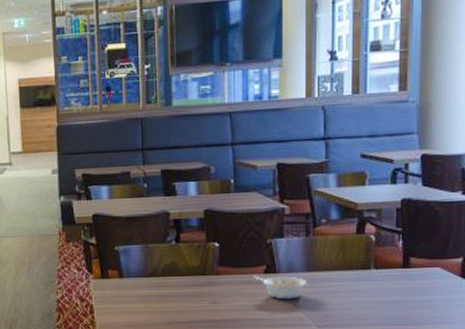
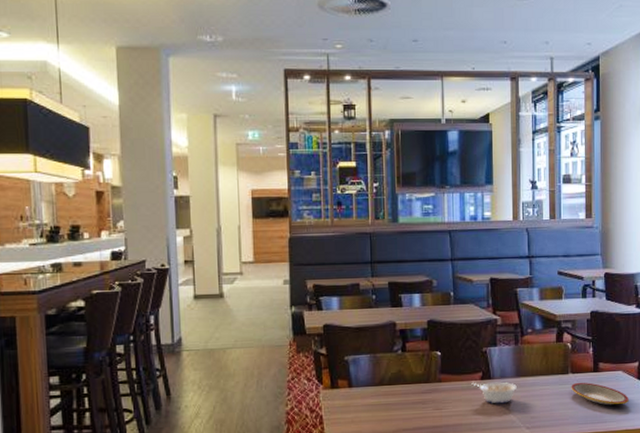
plate: none [373,279,448,306] -> present [571,382,629,406]

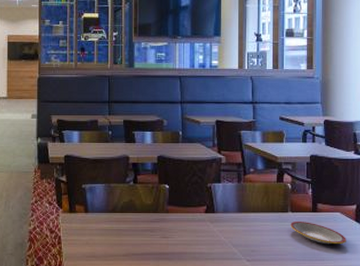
legume: present [471,382,517,404] -> none [196,214,239,236]

